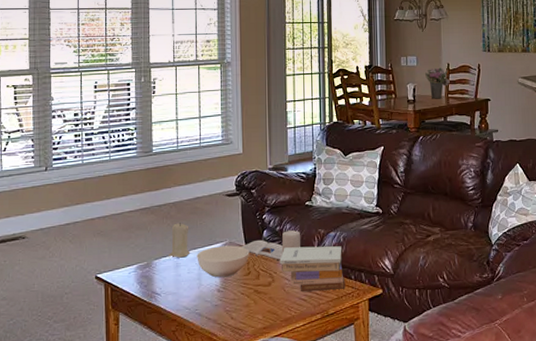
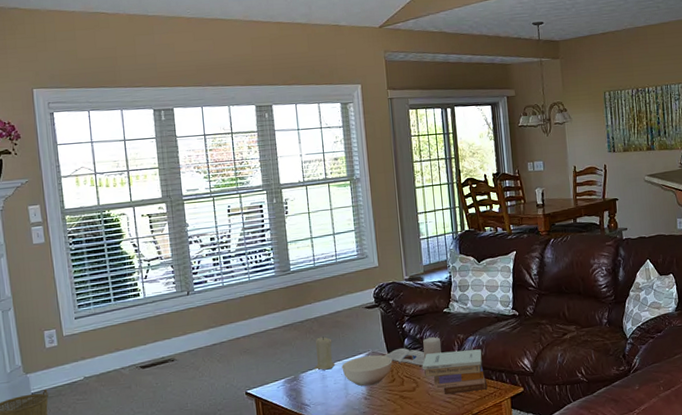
flower bouquet: present [424,67,450,99] -> none [551,170,577,202]

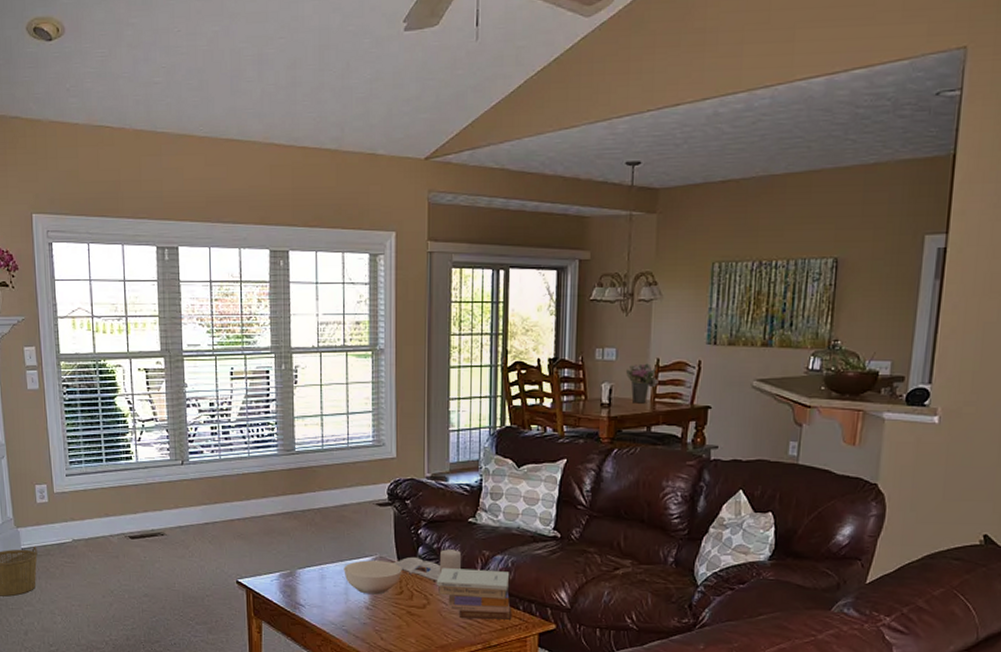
candle: present [313,336,336,371] -> none [312,531,337,569]
flower bouquet: none [551,170,577,202] -> present [625,363,659,404]

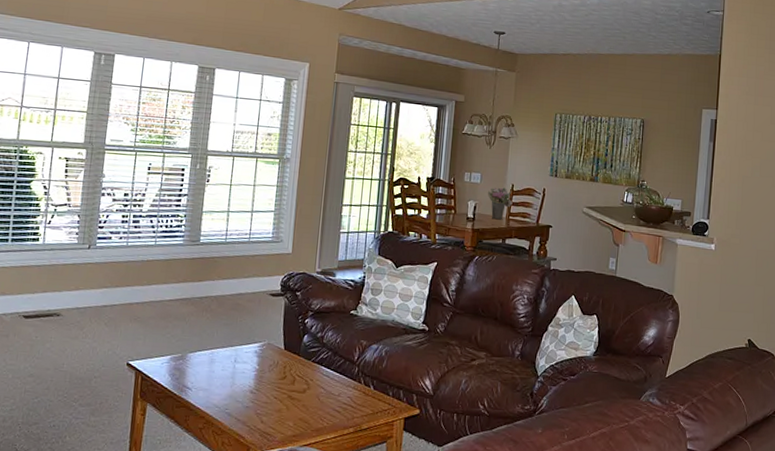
bowl: present [344,560,402,595] -> none [233,346,288,379]
magazine: present [393,556,440,582] -> none [279,344,322,369]
books: present [436,568,512,620] -> none [317,355,383,405]
candle: present [438,549,462,589] -> none [319,338,342,375]

